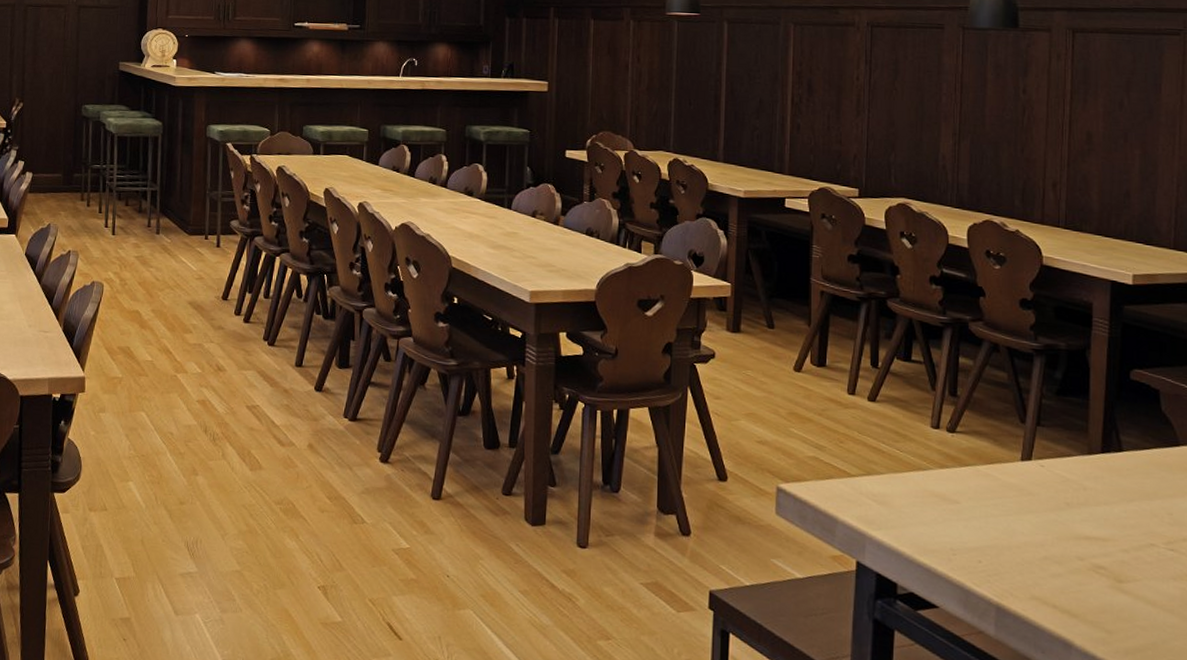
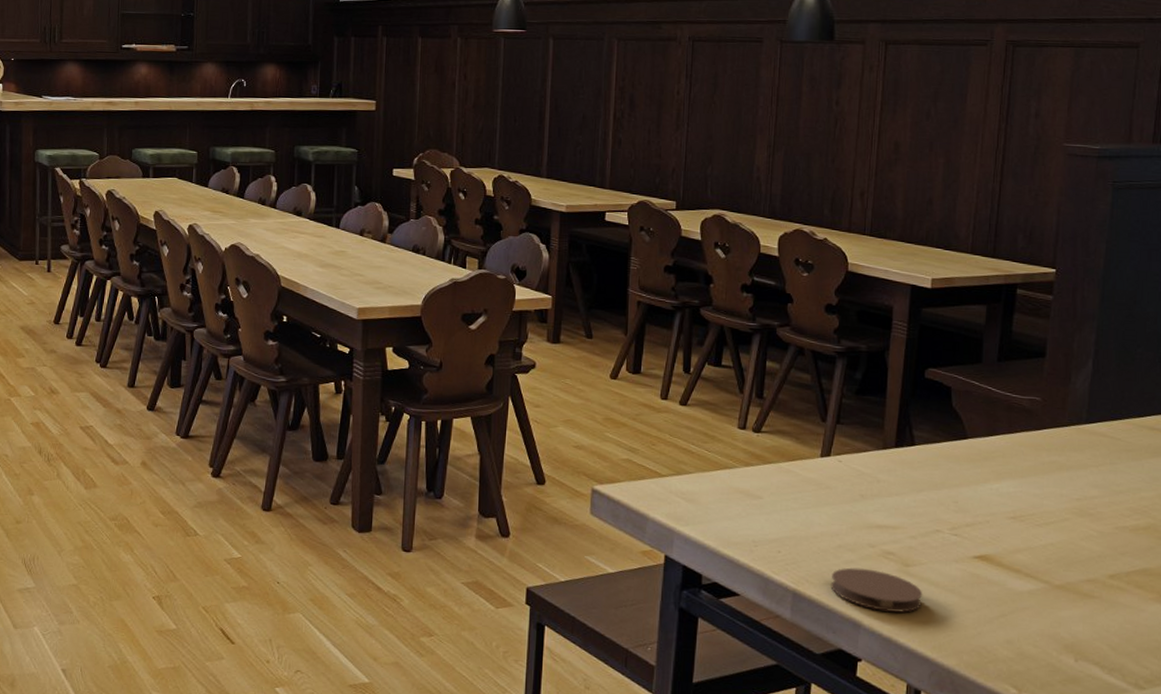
coaster: none [1037,581,1139,633] -> present [830,567,923,613]

